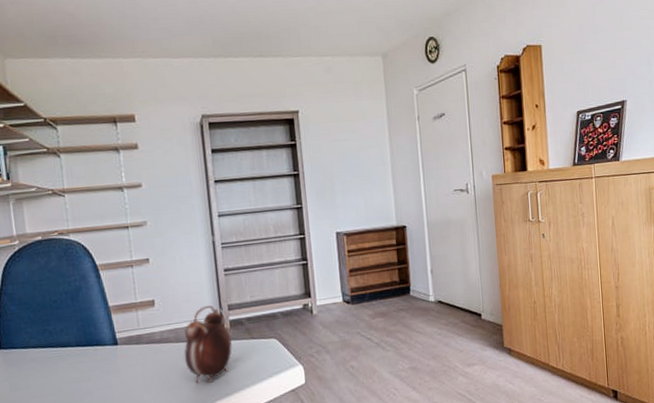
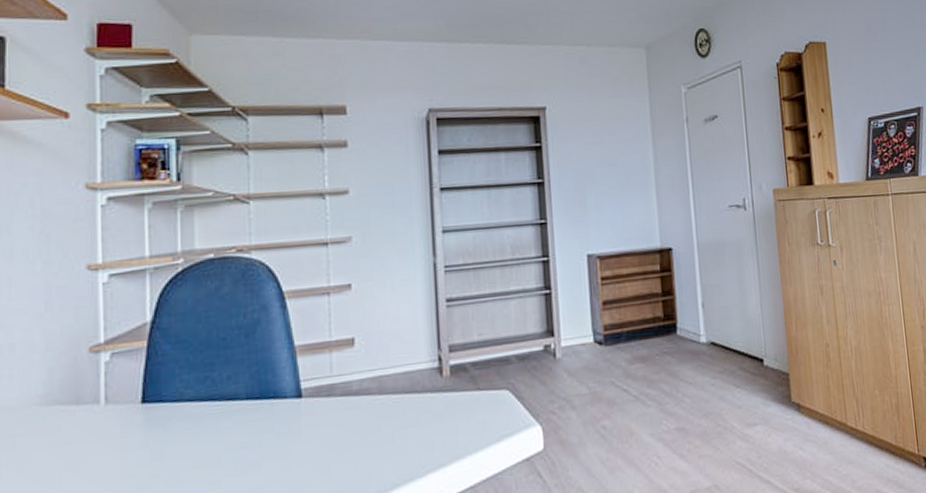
alarm clock: present [183,305,233,384] -> none [388,346,453,450]

